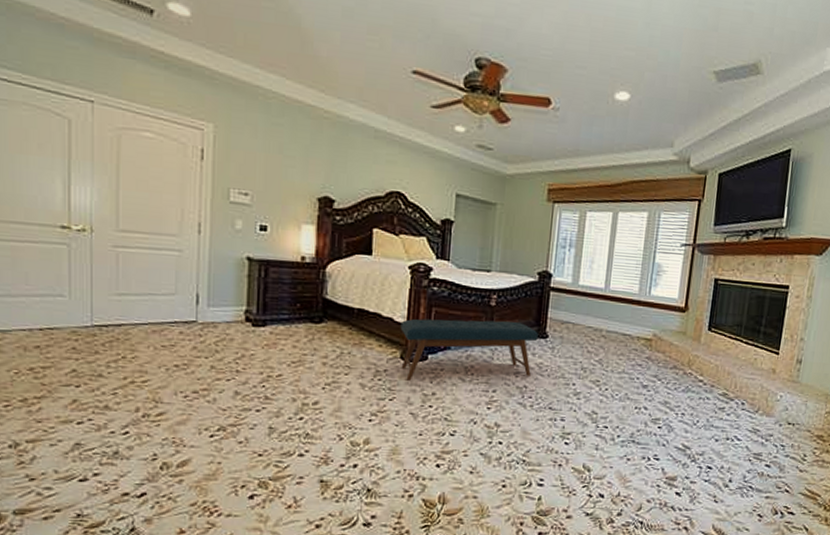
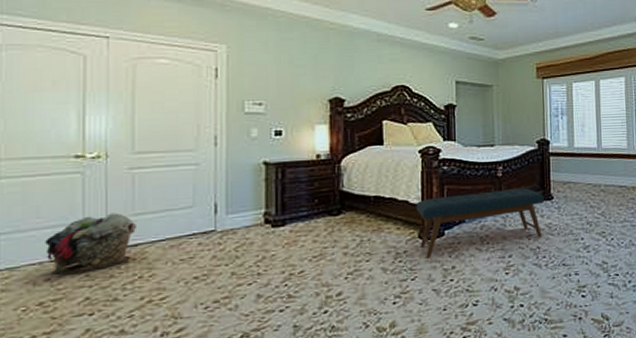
laundry basket: none [34,289,120,346] -> present [45,212,136,276]

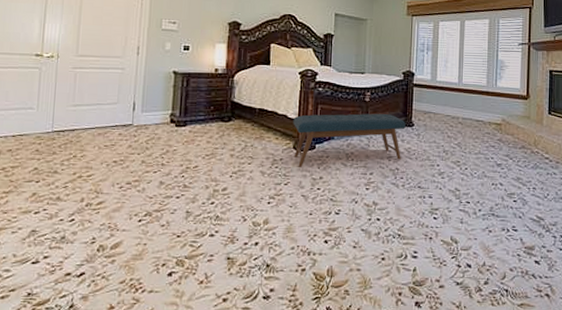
laundry basket: present [45,212,136,276] -> none [10,102,75,149]

